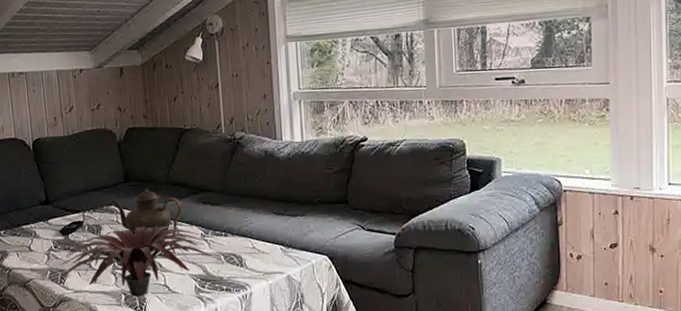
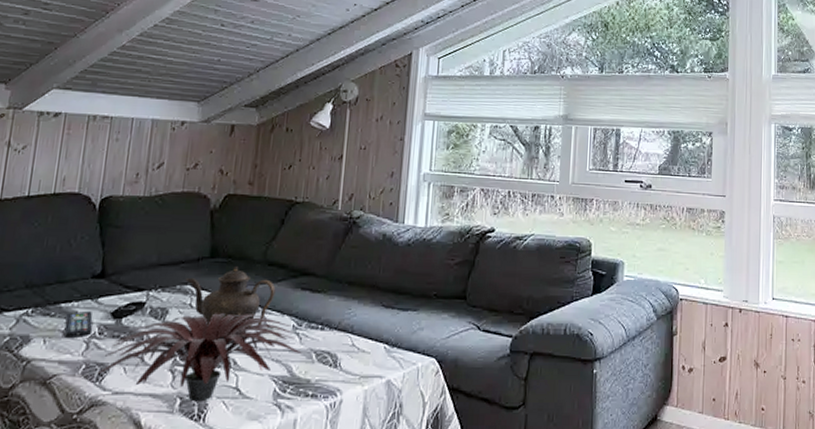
remote control: none [28,230,50,252] -> present [64,310,93,339]

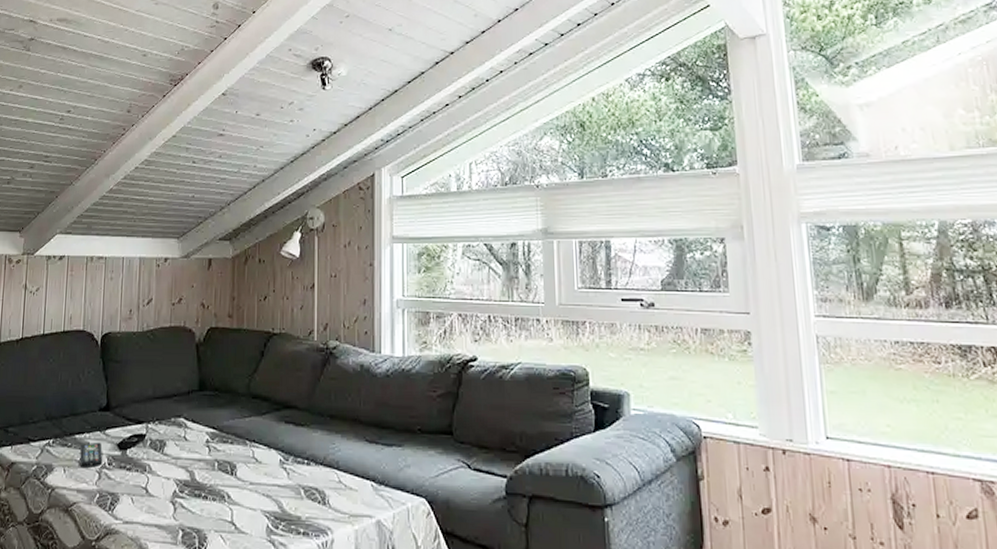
plant: present [97,313,302,402] -> none [109,446,290,535]
teapot: present [185,266,276,336] -> none [178,399,261,470]

